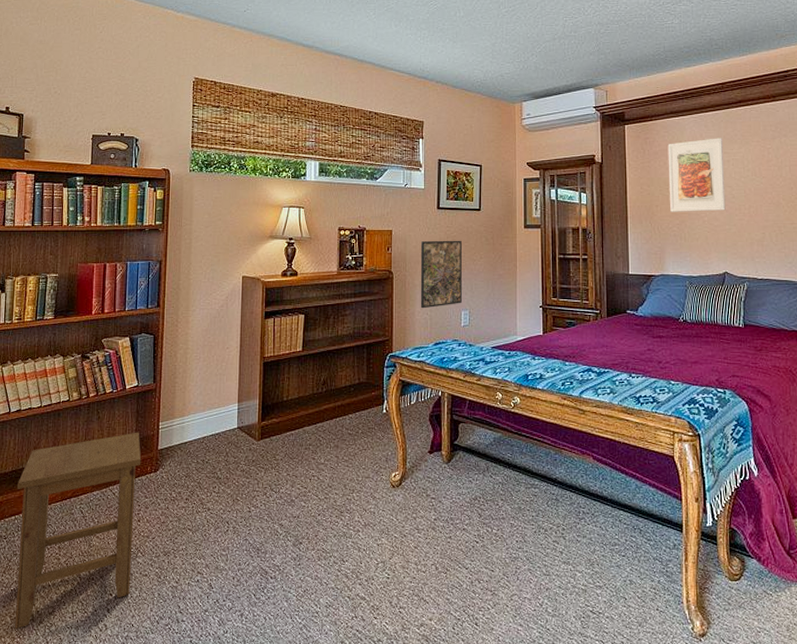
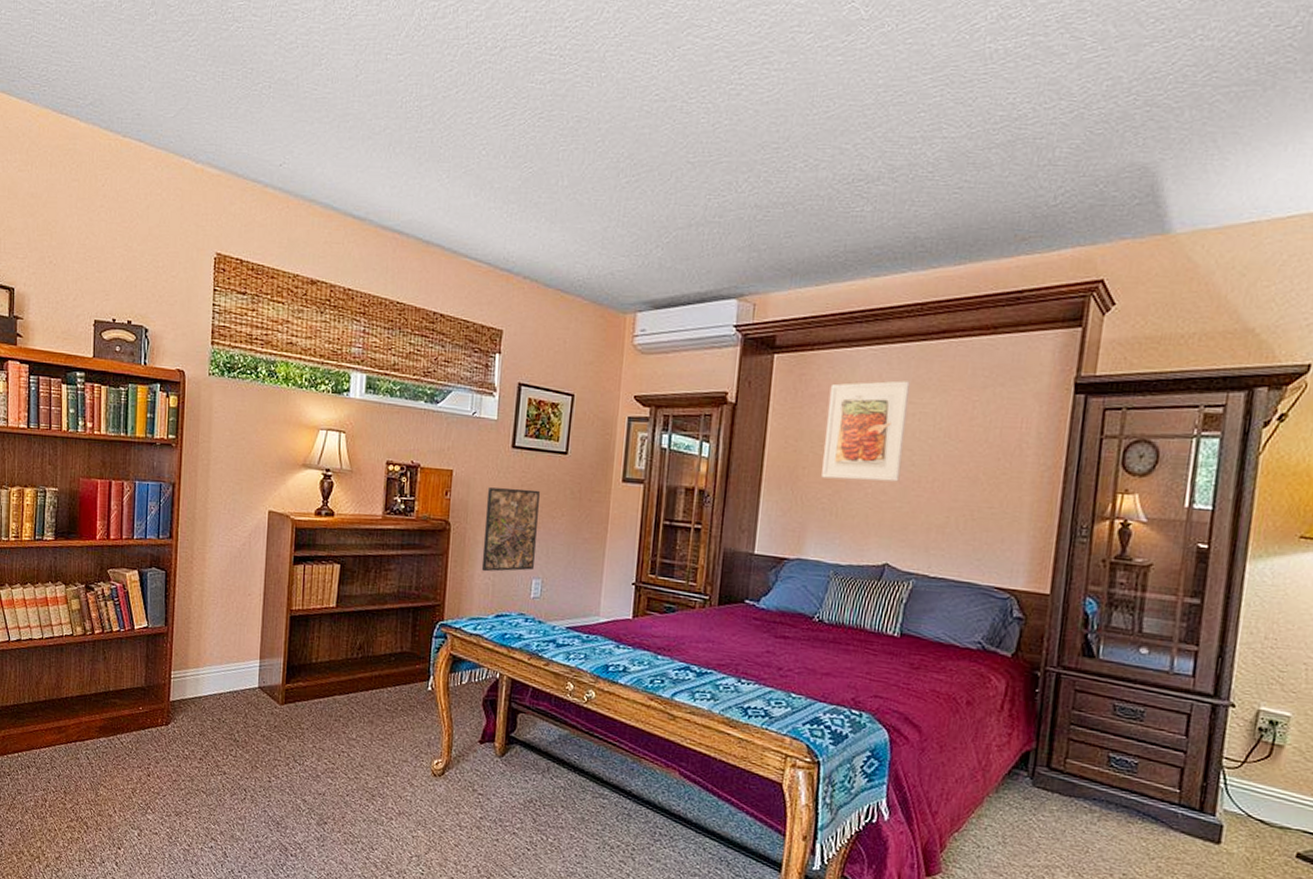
stool: present [15,432,142,629] -> none [20,678,152,869]

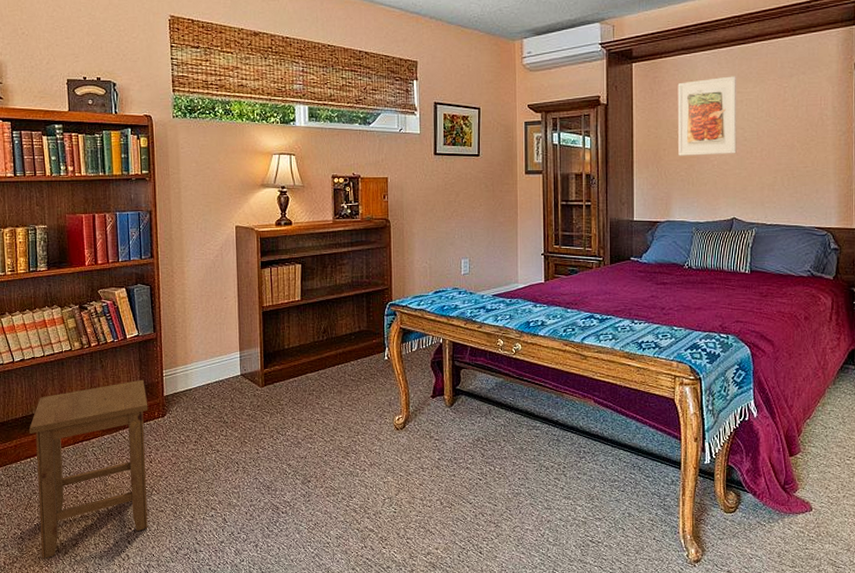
stool: none [20,678,152,869] -> present [29,379,149,559]
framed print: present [481,487,540,572] -> none [417,187,461,257]

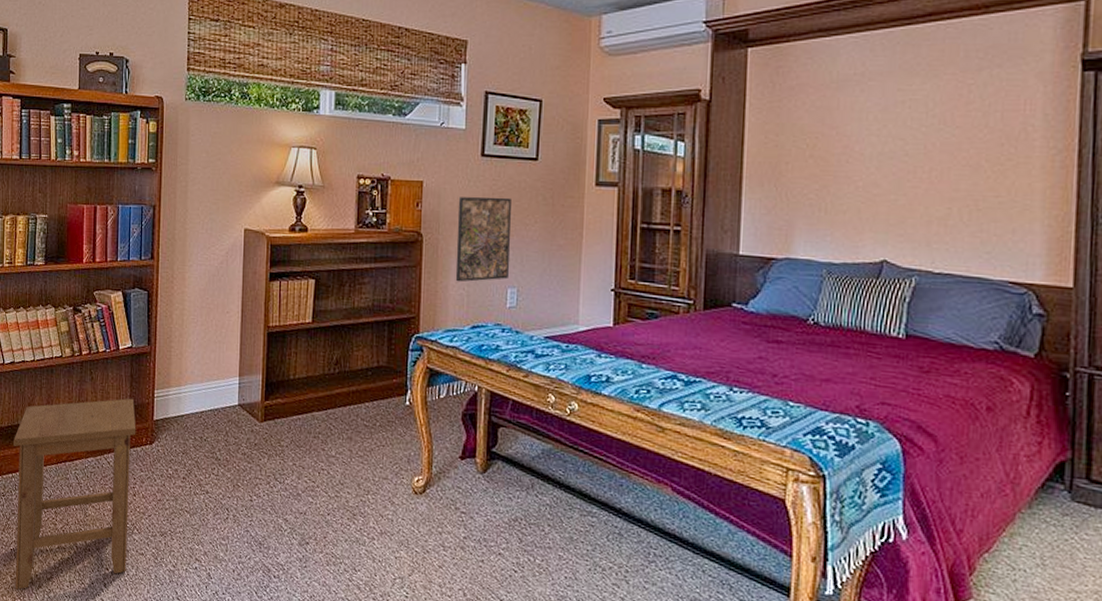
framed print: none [417,187,461,257] -> present [455,197,511,282]
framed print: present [677,76,737,156] -> none [807,67,897,174]

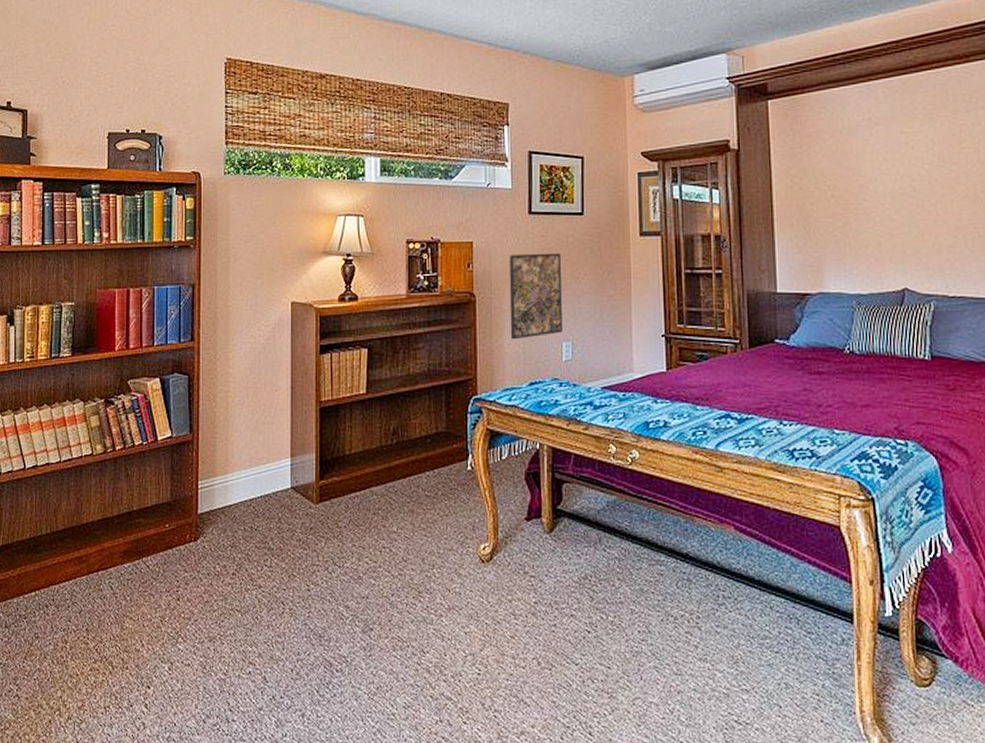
stool: present [14,398,136,590] -> none [37,492,179,725]

